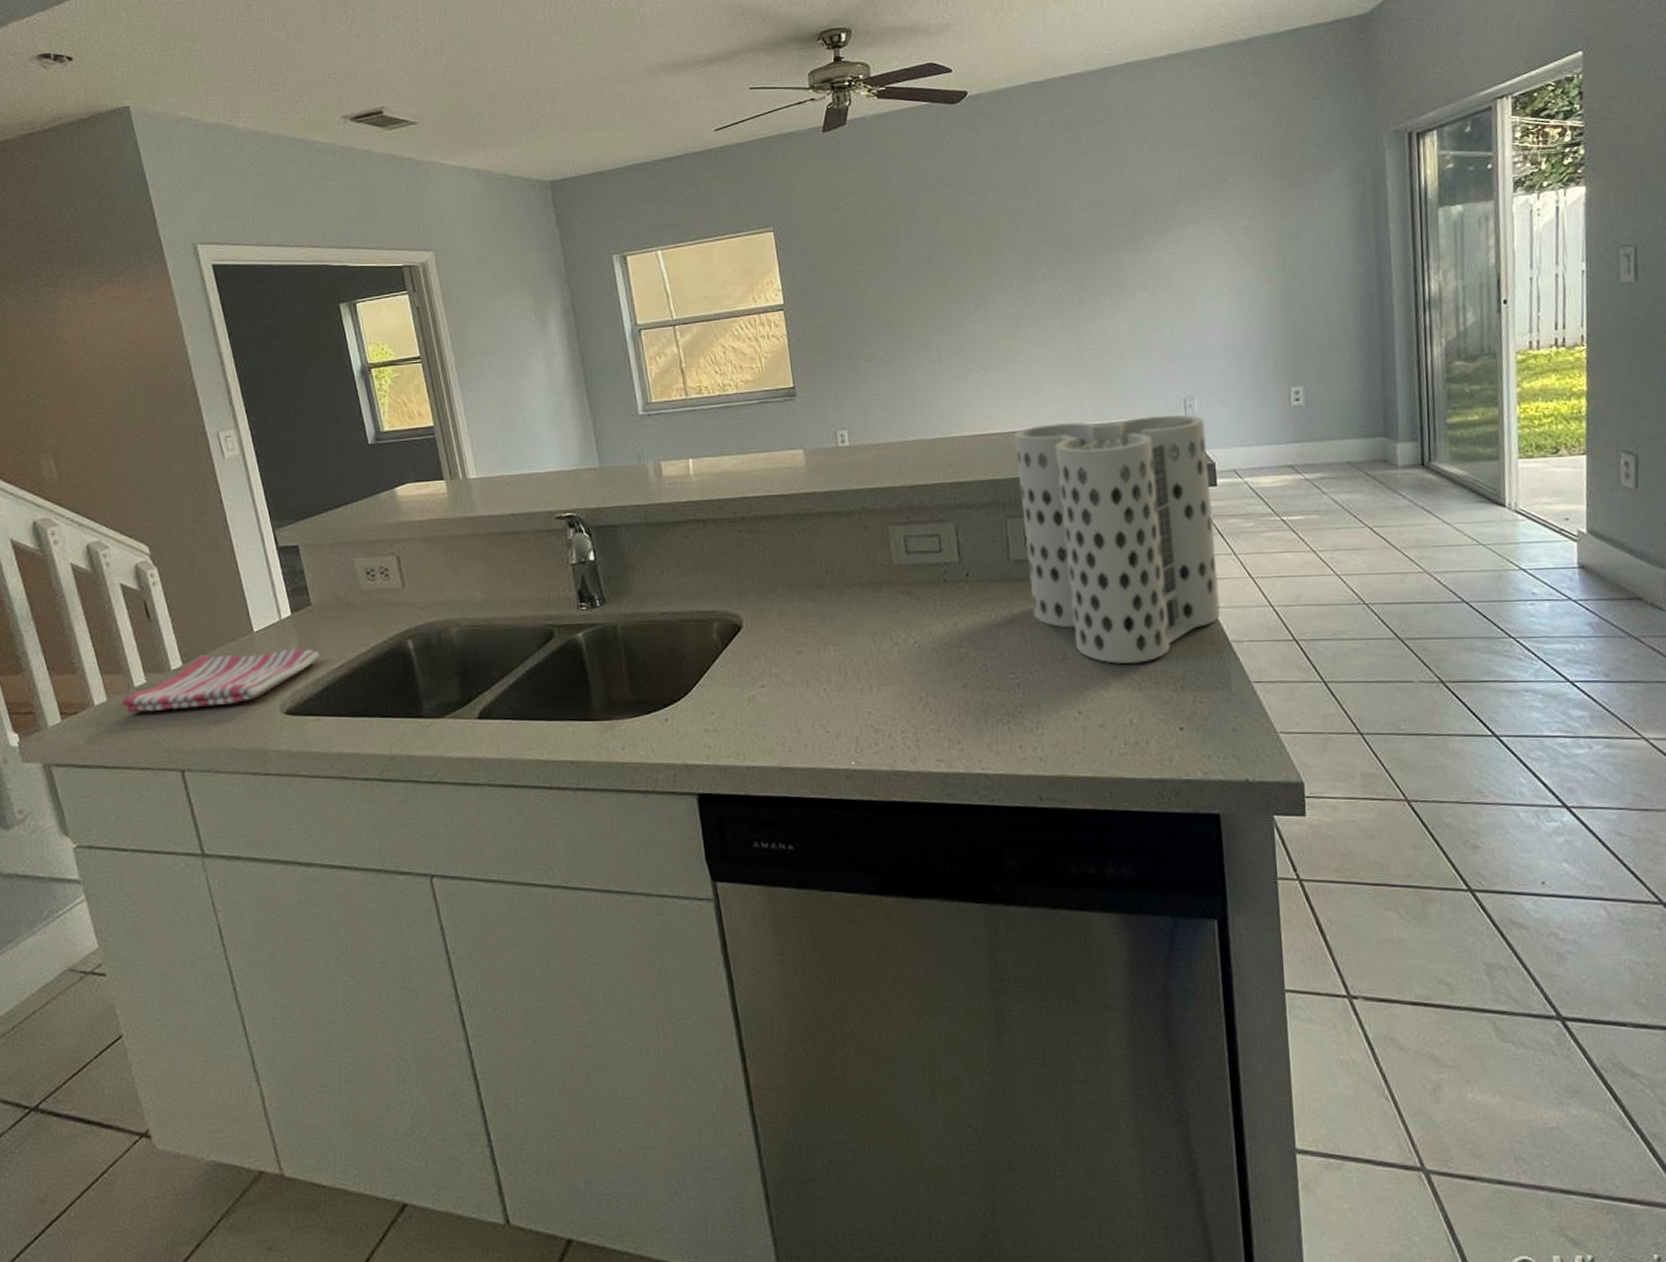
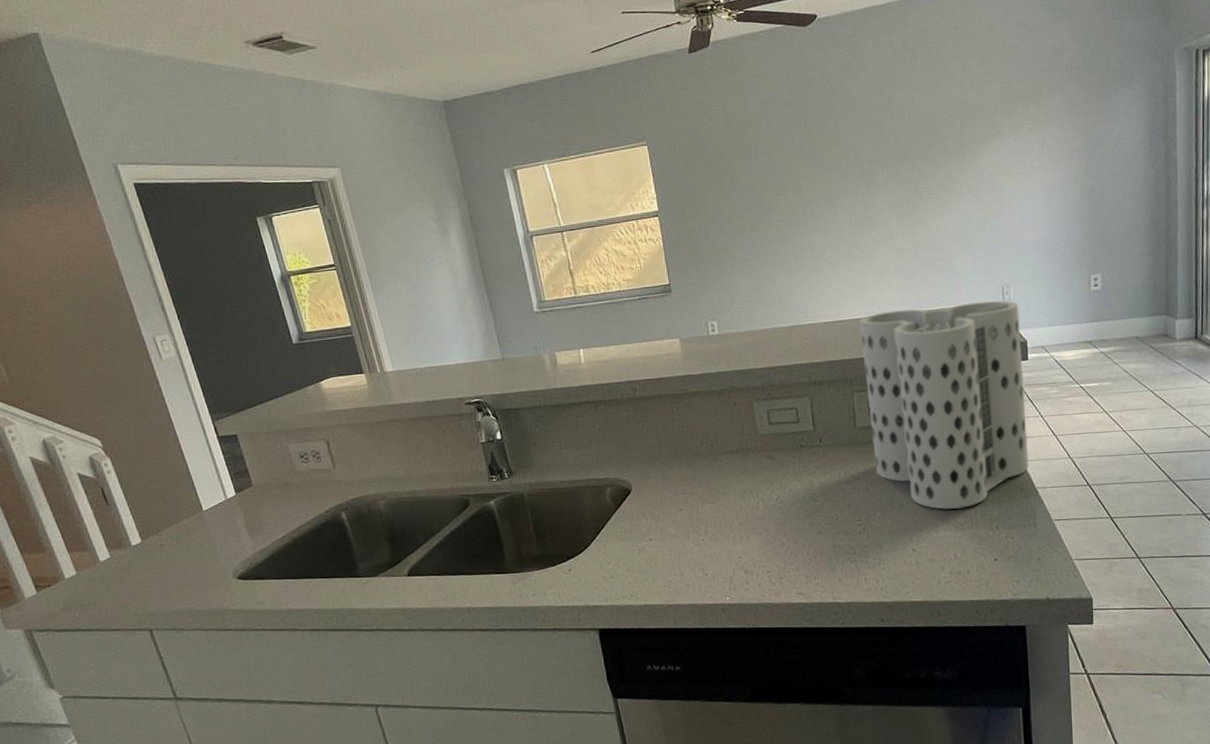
dish towel: present [121,649,320,714] -> none [89,523,265,584]

